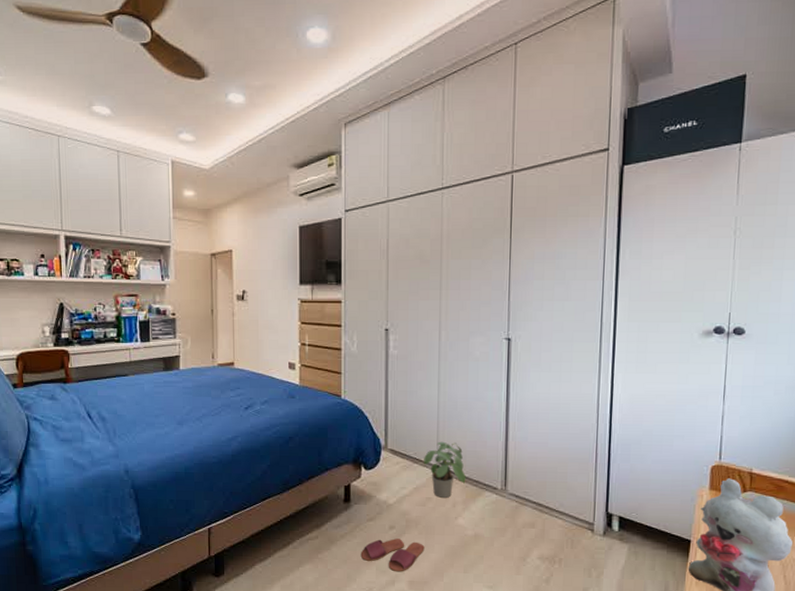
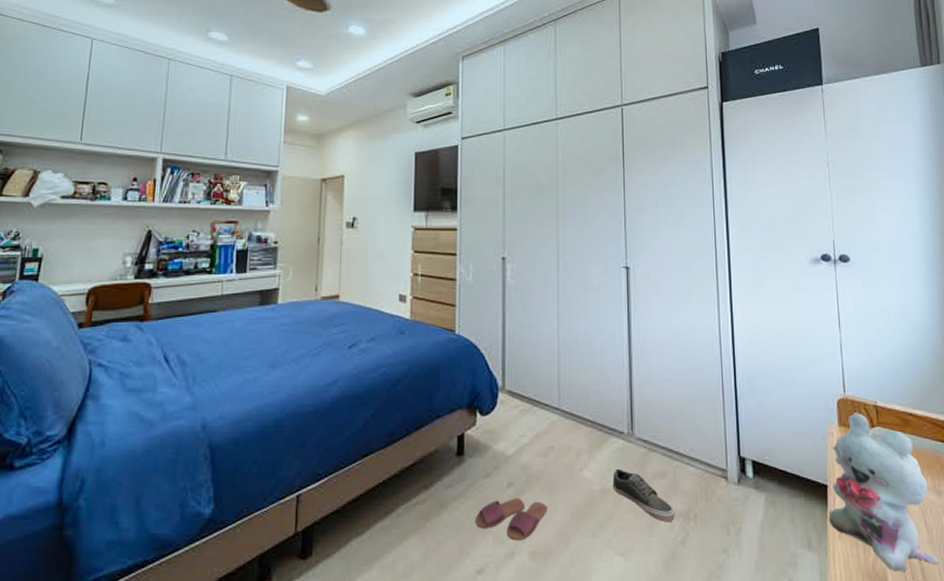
potted plant: present [424,441,466,498] -> none [544,380,590,446]
shoe: none [484,518,541,564] -> present [612,468,675,522]

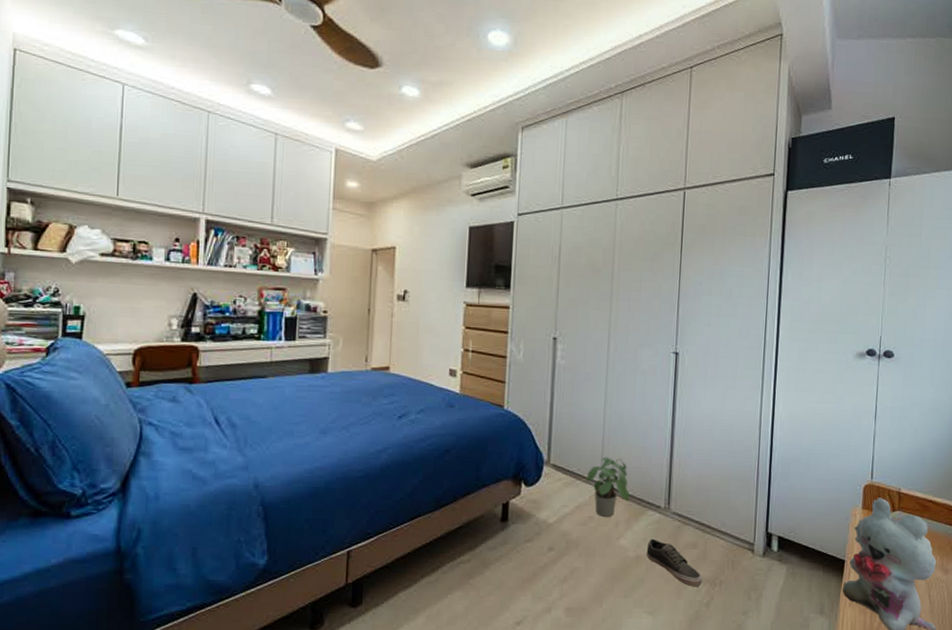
slippers: present [476,498,548,541] -> none [517,561,584,598]
potted plant: none [544,380,590,446] -> present [587,457,630,517]

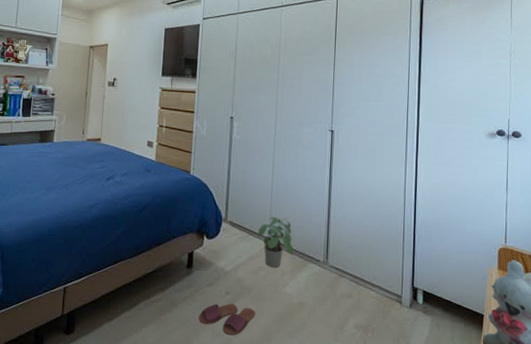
slippers: none [517,561,584,598] -> present [199,303,256,336]
shoe: present [646,538,702,587] -> none [308,287,357,332]

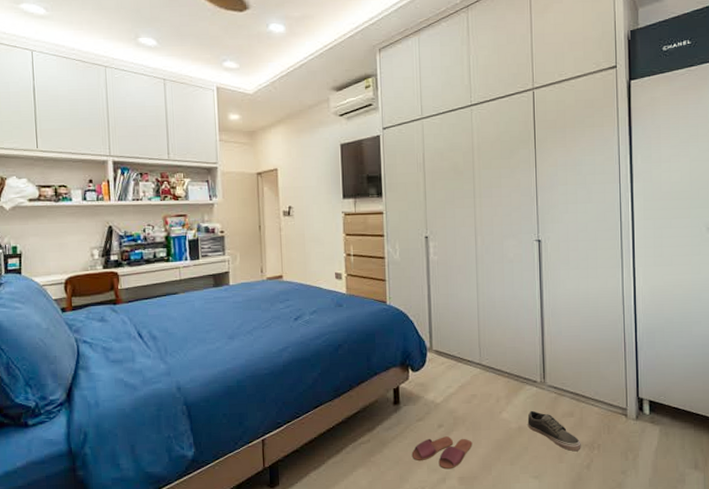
potted plant: present [258,216,294,268] -> none [467,340,507,394]
shoe: none [308,287,357,332] -> present [527,410,581,452]

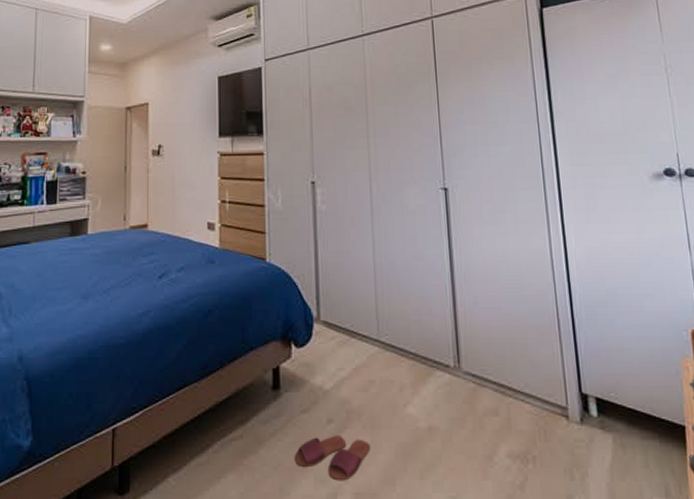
shoe: present [527,410,581,452] -> none [439,404,511,465]

